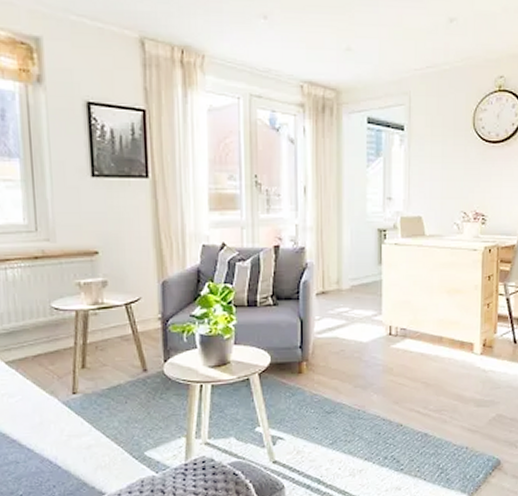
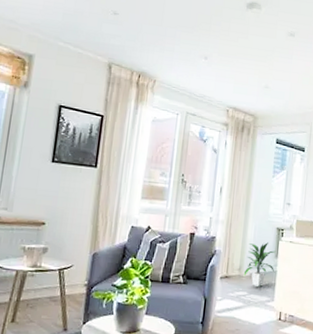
indoor plant: none [343,248,380,300] -> present [243,242,276,287]

